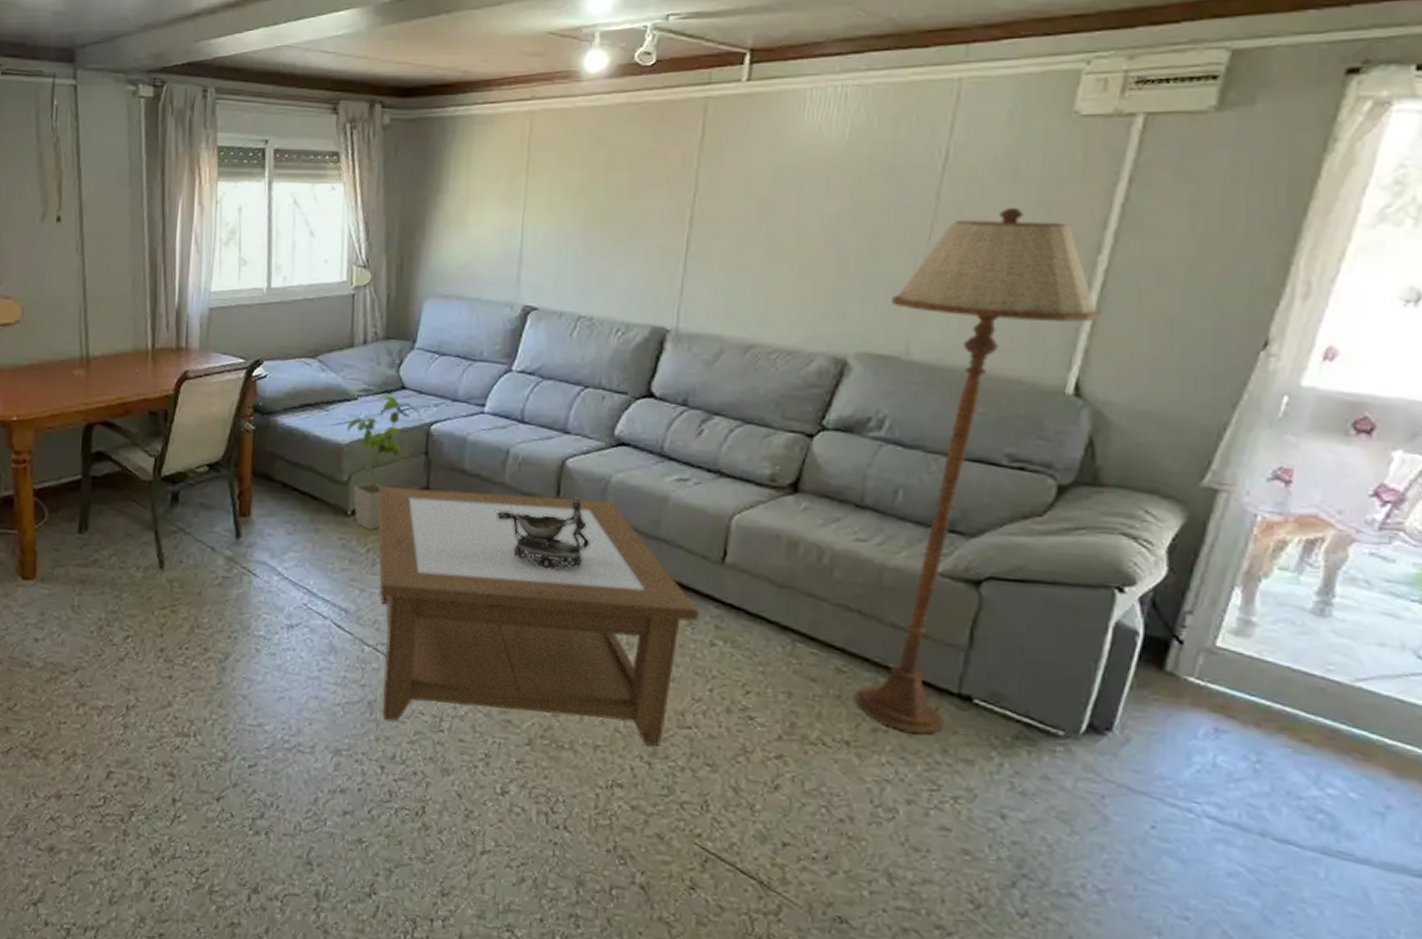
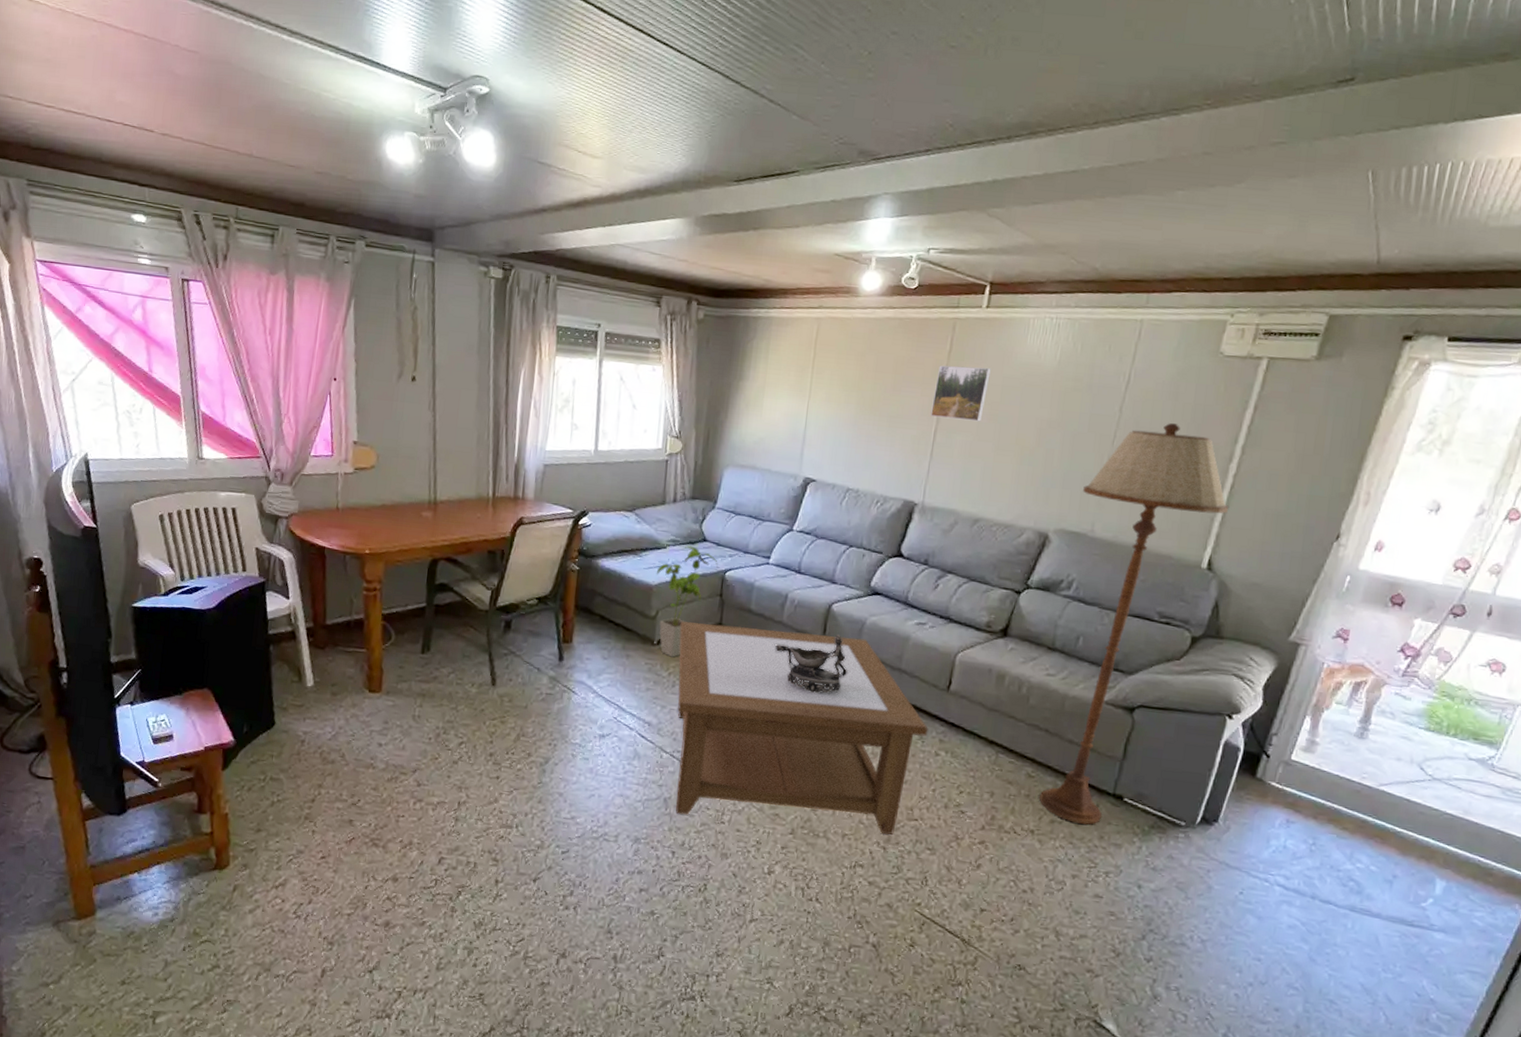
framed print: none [681,155,758,223] -> present [930,365,991,422]

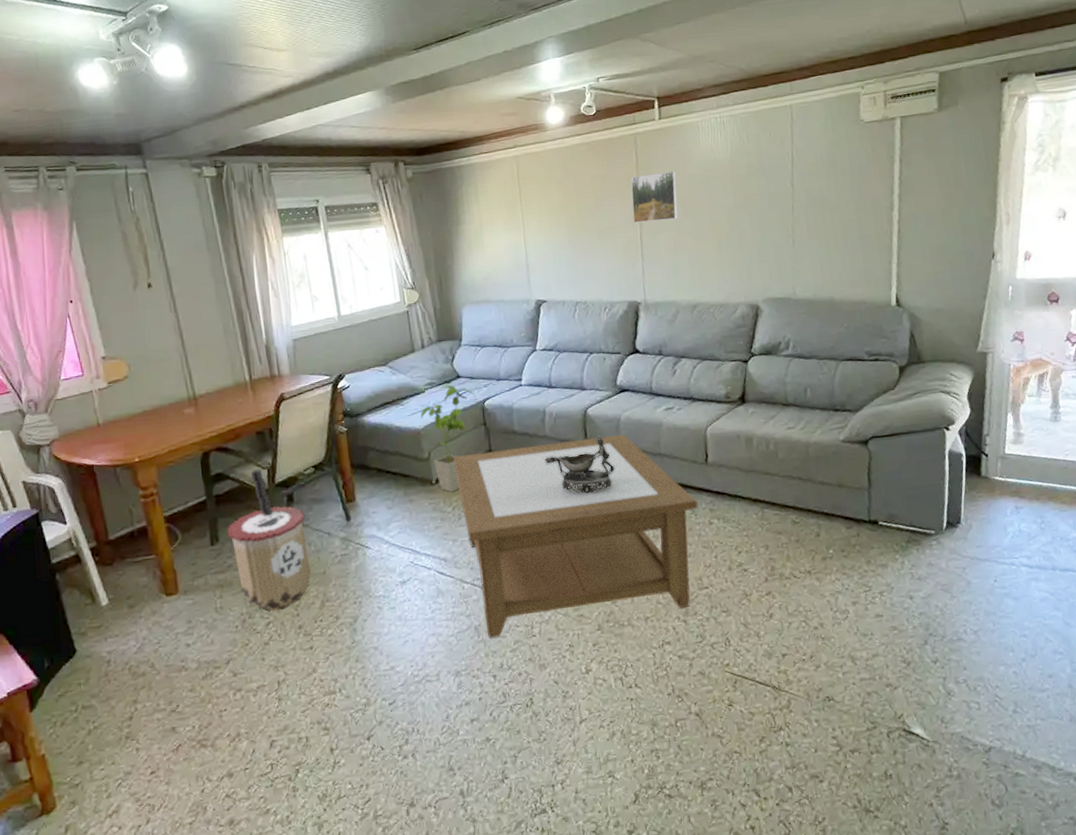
trash can: none [439,587,519,734] -> present [227,468,311,612]
floor lamp: present [1039,423,1229,825] -> none [778,187,901,555]

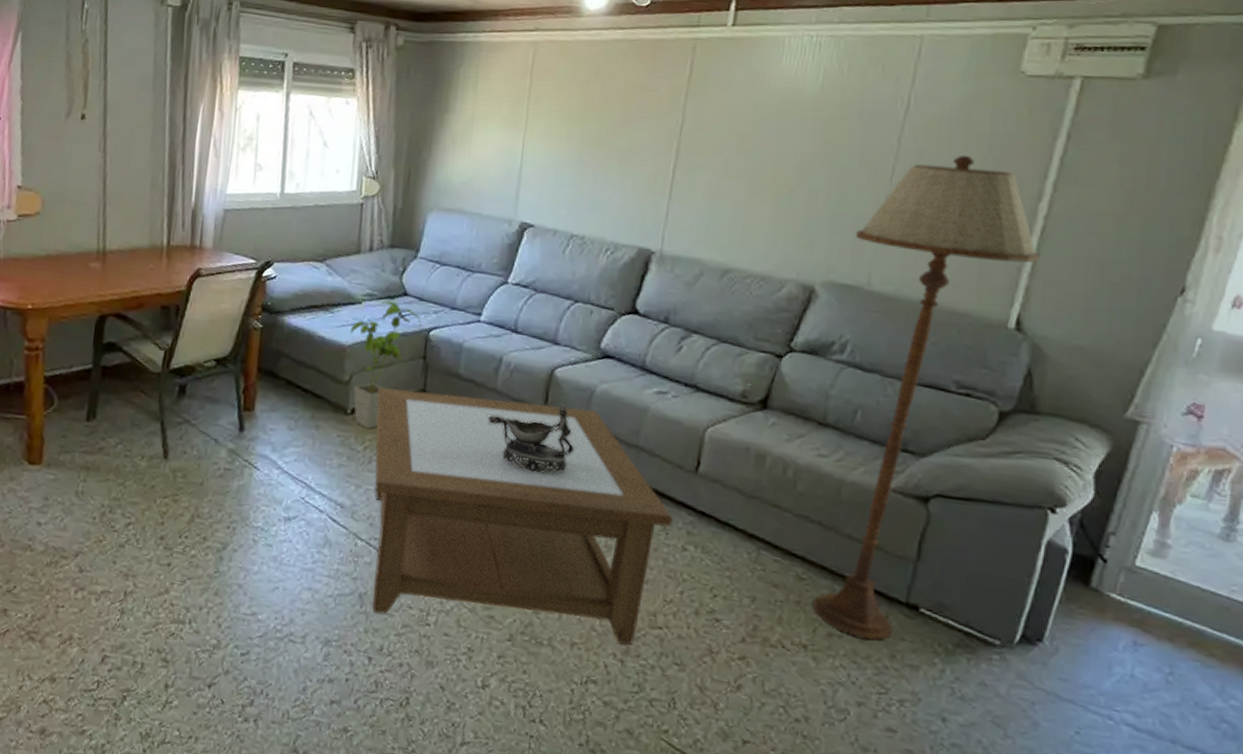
trash can: present [227,468,311,612] -> none [106,347,195,514]
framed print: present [630,170,678,224] -> none [668,92,740,157]
floor lamp: none [778,187,901,555] -> present [813,155,1041,641]

